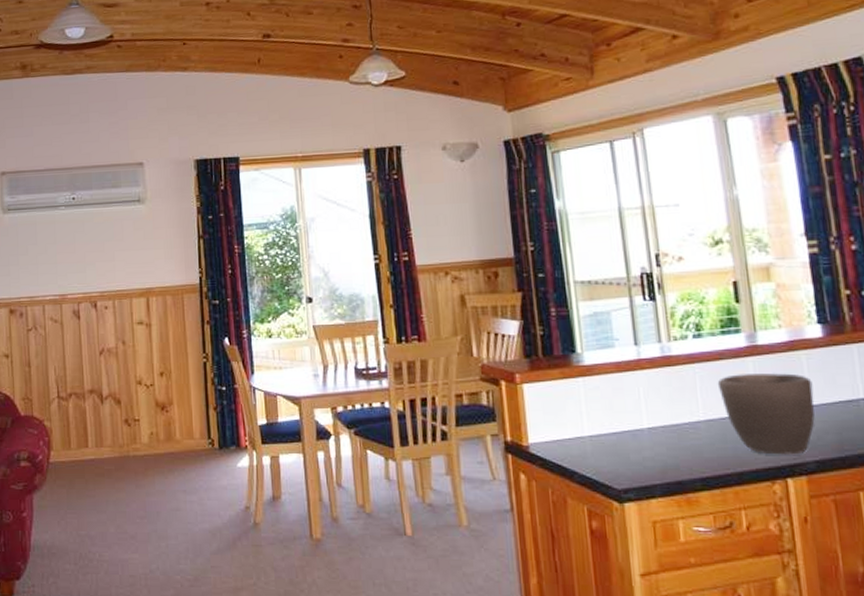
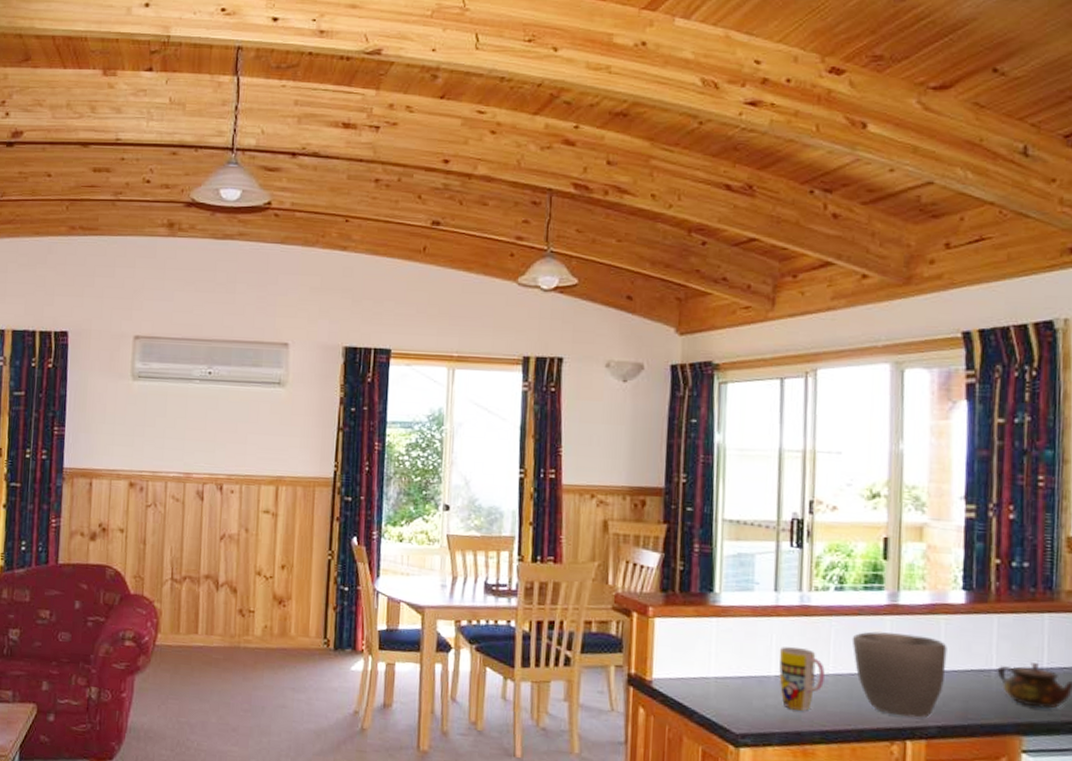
mug: none [648,397,697,460] -> present [779,646,825,711]

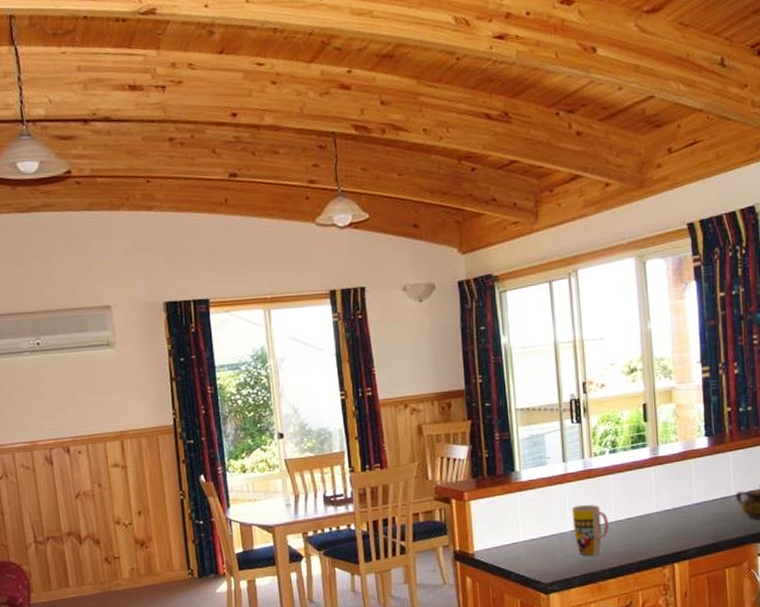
bowl: present [851,631,947,718] -> none [626,478,698,545]

